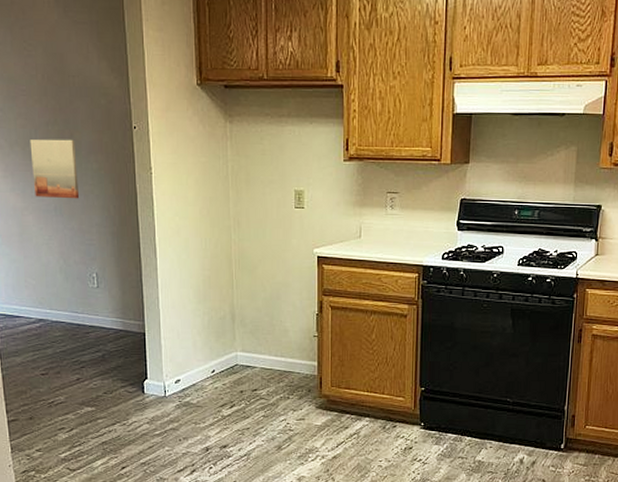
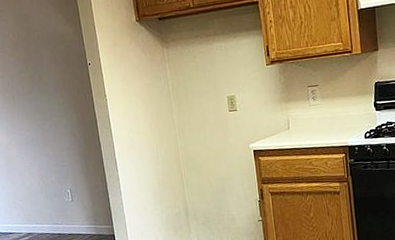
wall art: present [30,139,80,199] -> none [8,81,51,133]

